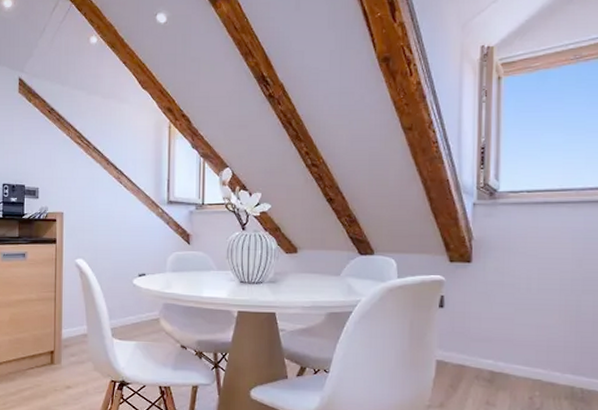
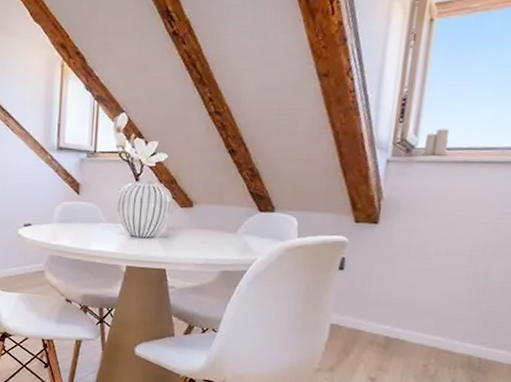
candle: none [503,172,528,199] -> present [421,127,449,157]

